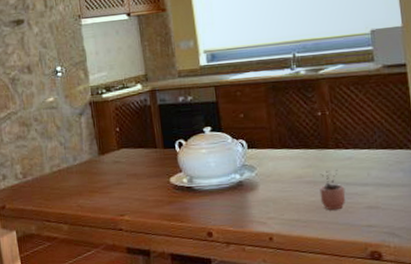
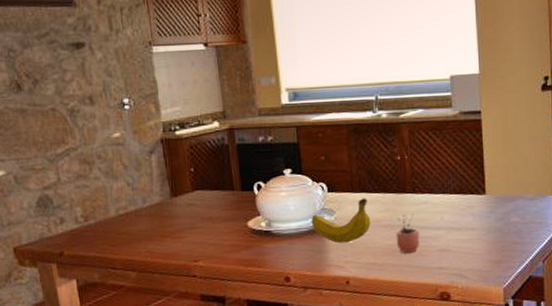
fruit: none [232,154,293,199] -> present [311,198,371,243]

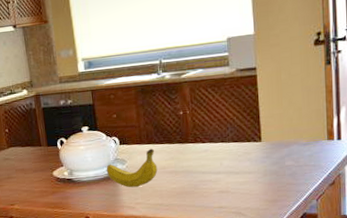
cocoa: present [396,214,420,253] -> none [180,161,202,195]

